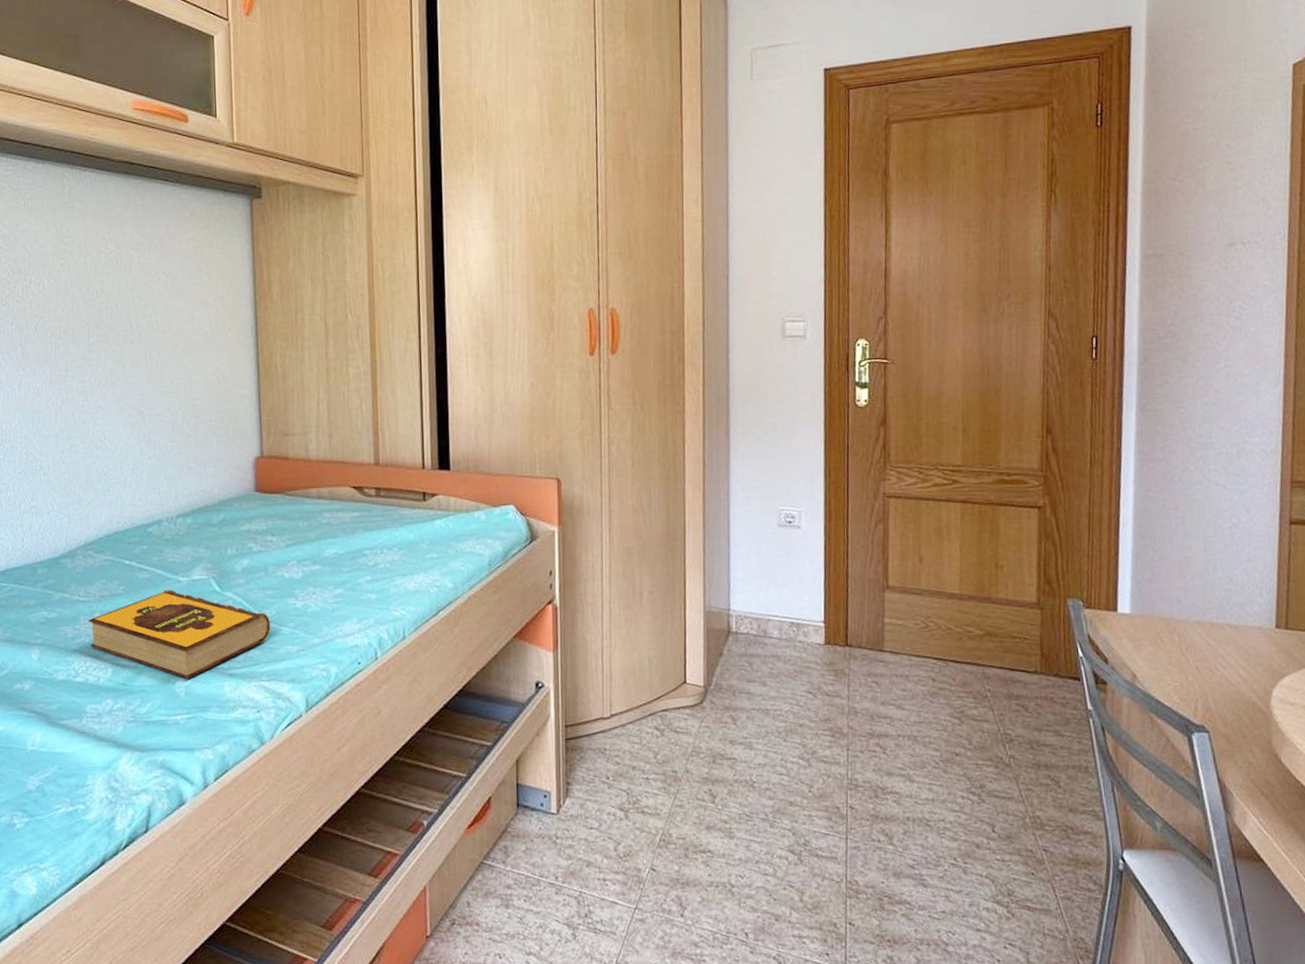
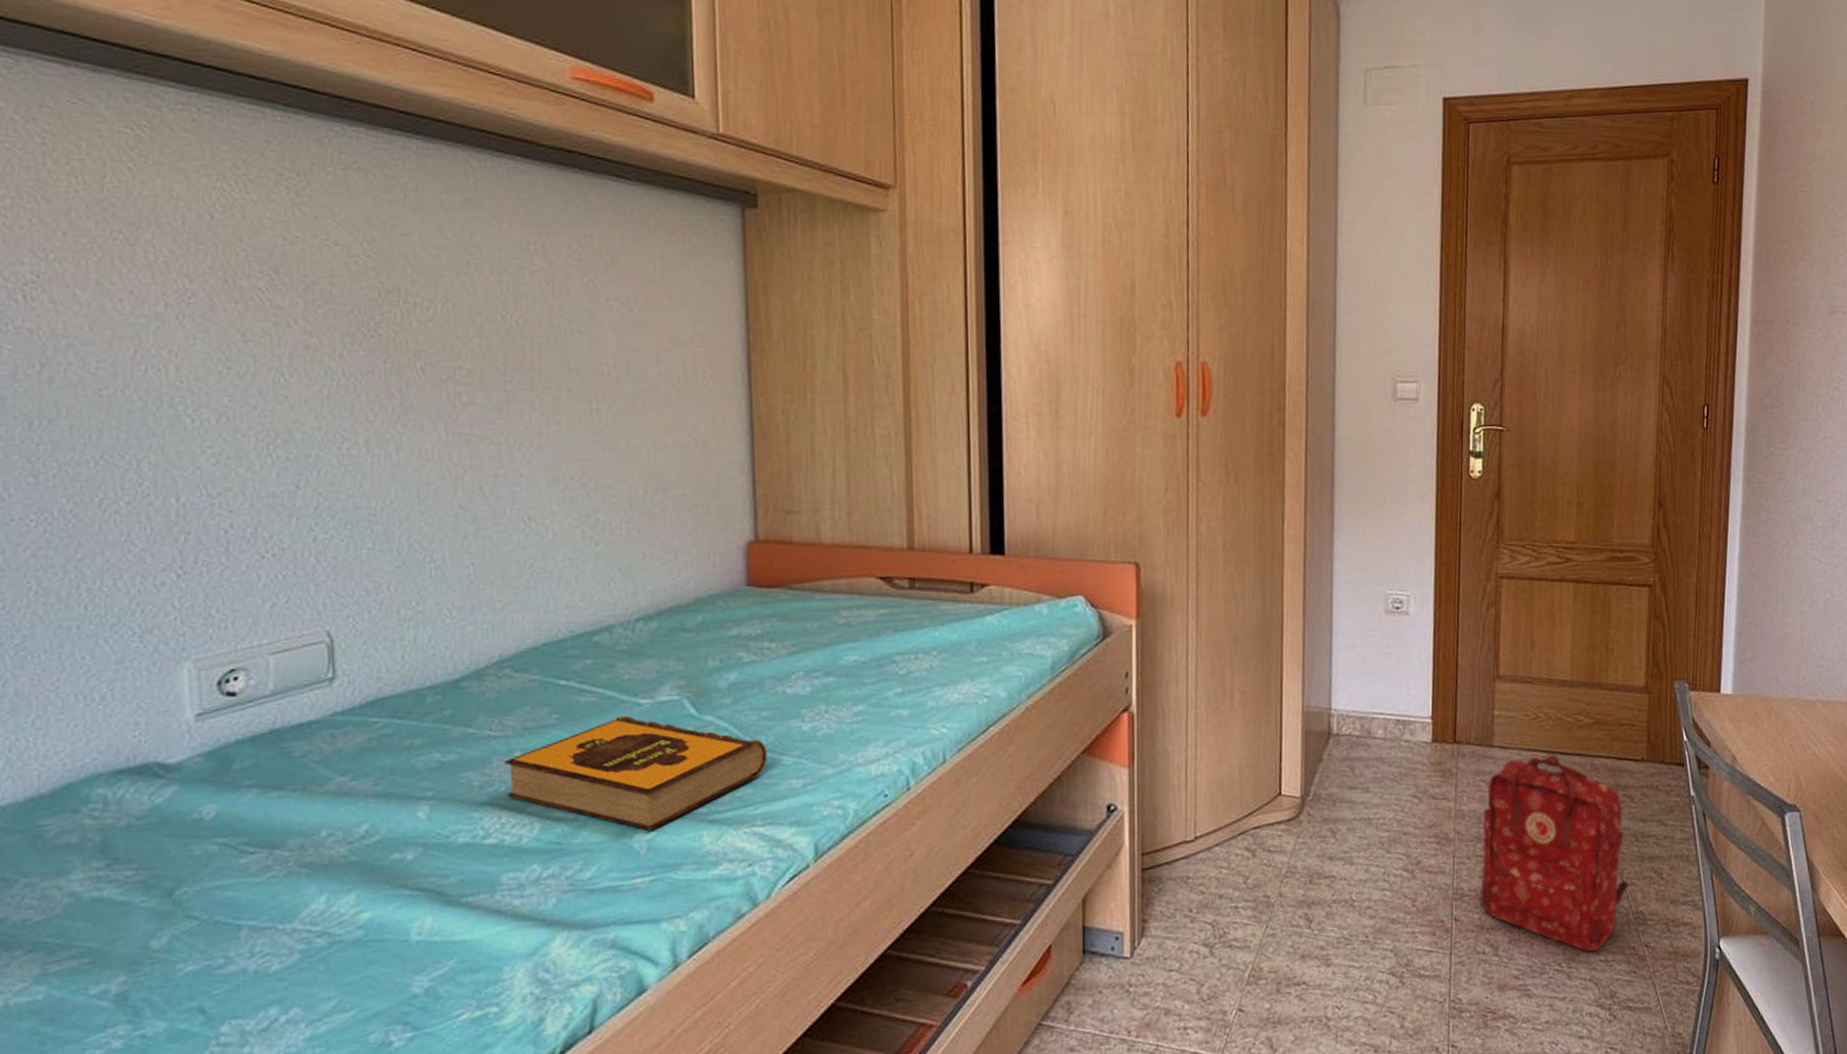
backpack: none [873,662,1025,850] -> present [1479,755,1629,952]

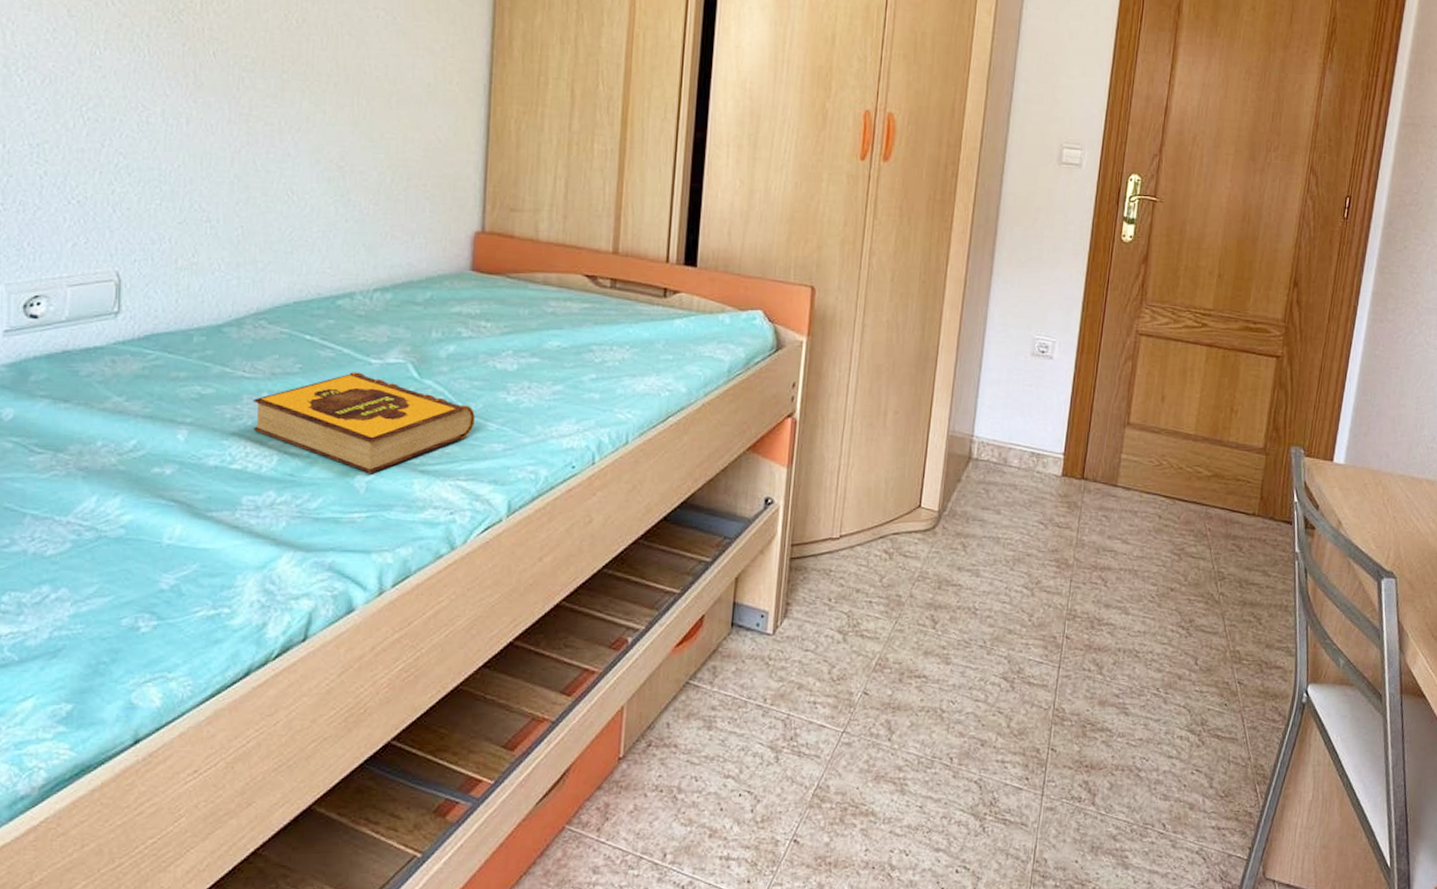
backpack: present [1479,755,1629,952] -> none [1090,500,1230,682]

